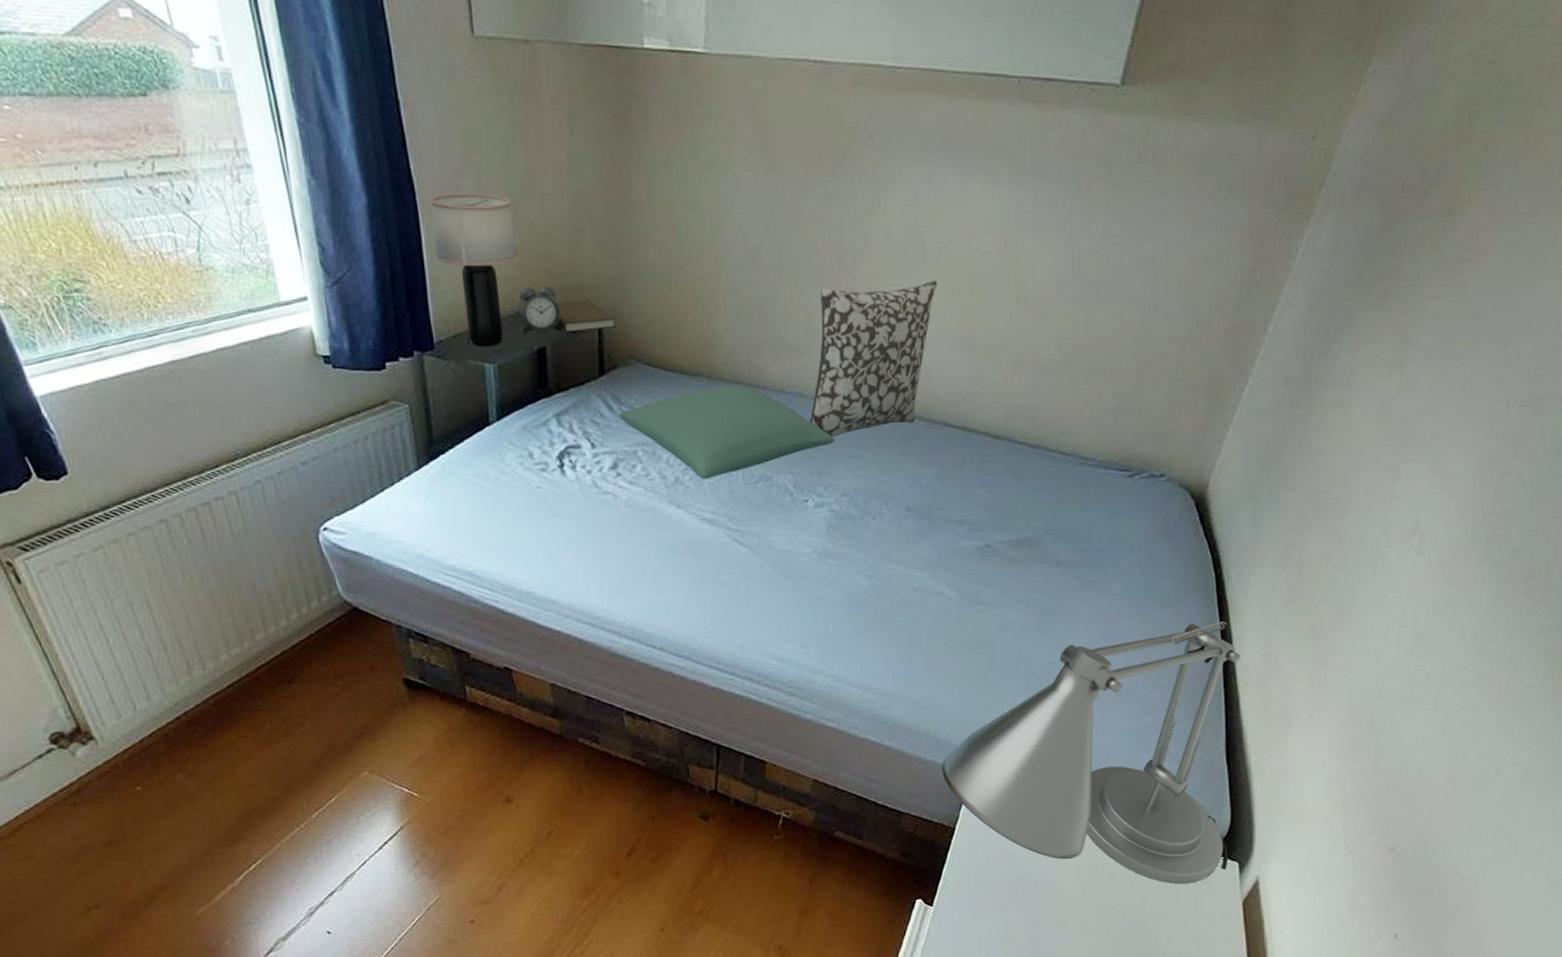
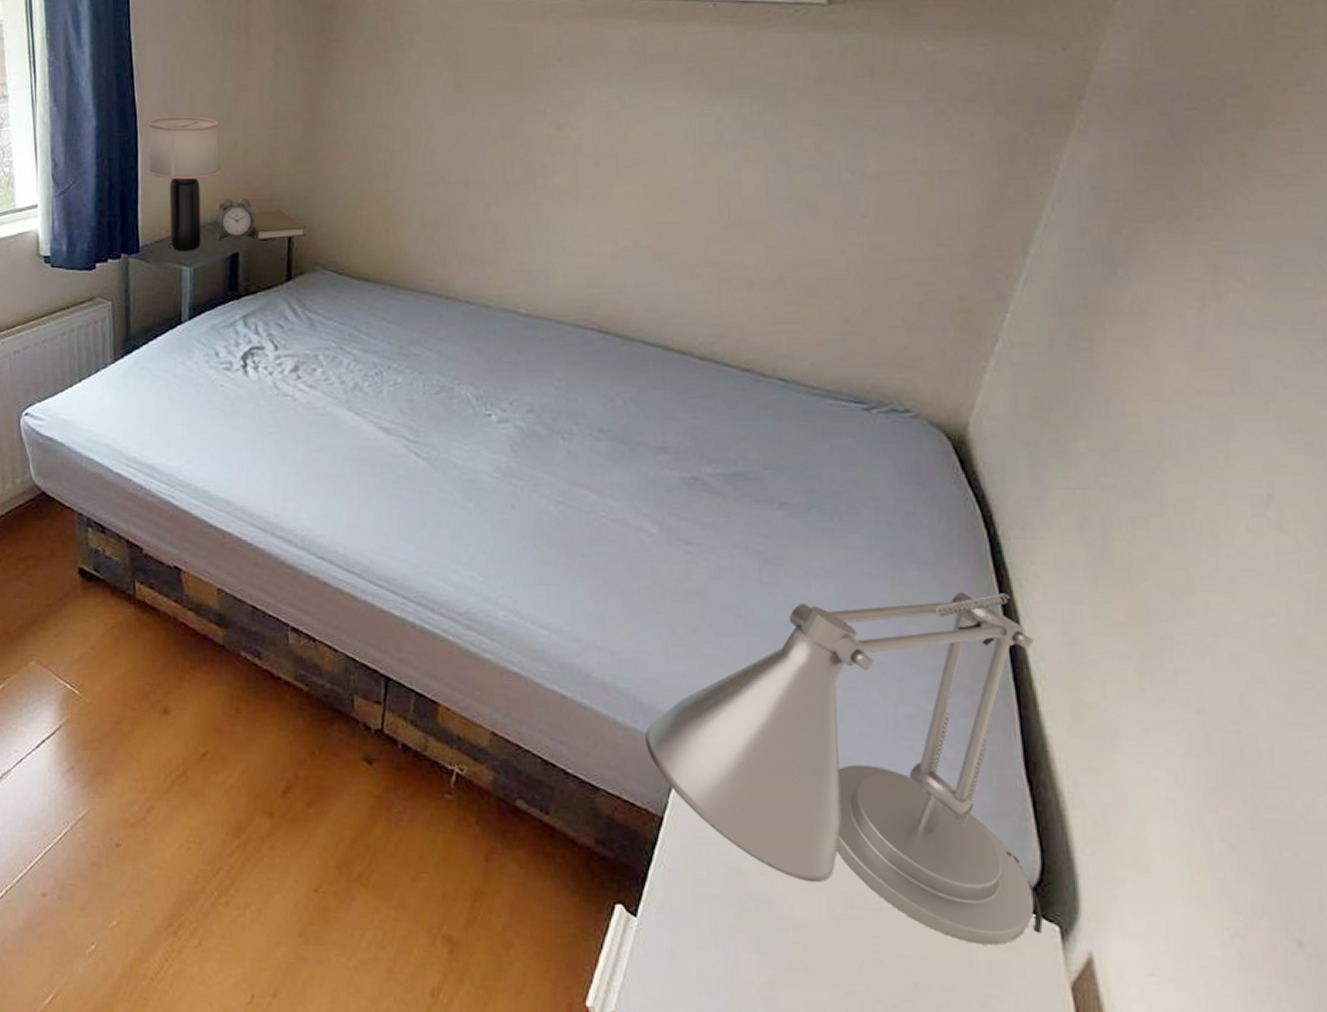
pillow: present [619,384,834,480] -> none [303,293,520,387]
pillow: present [810,280,938,438] -> none [495,194,632,351]

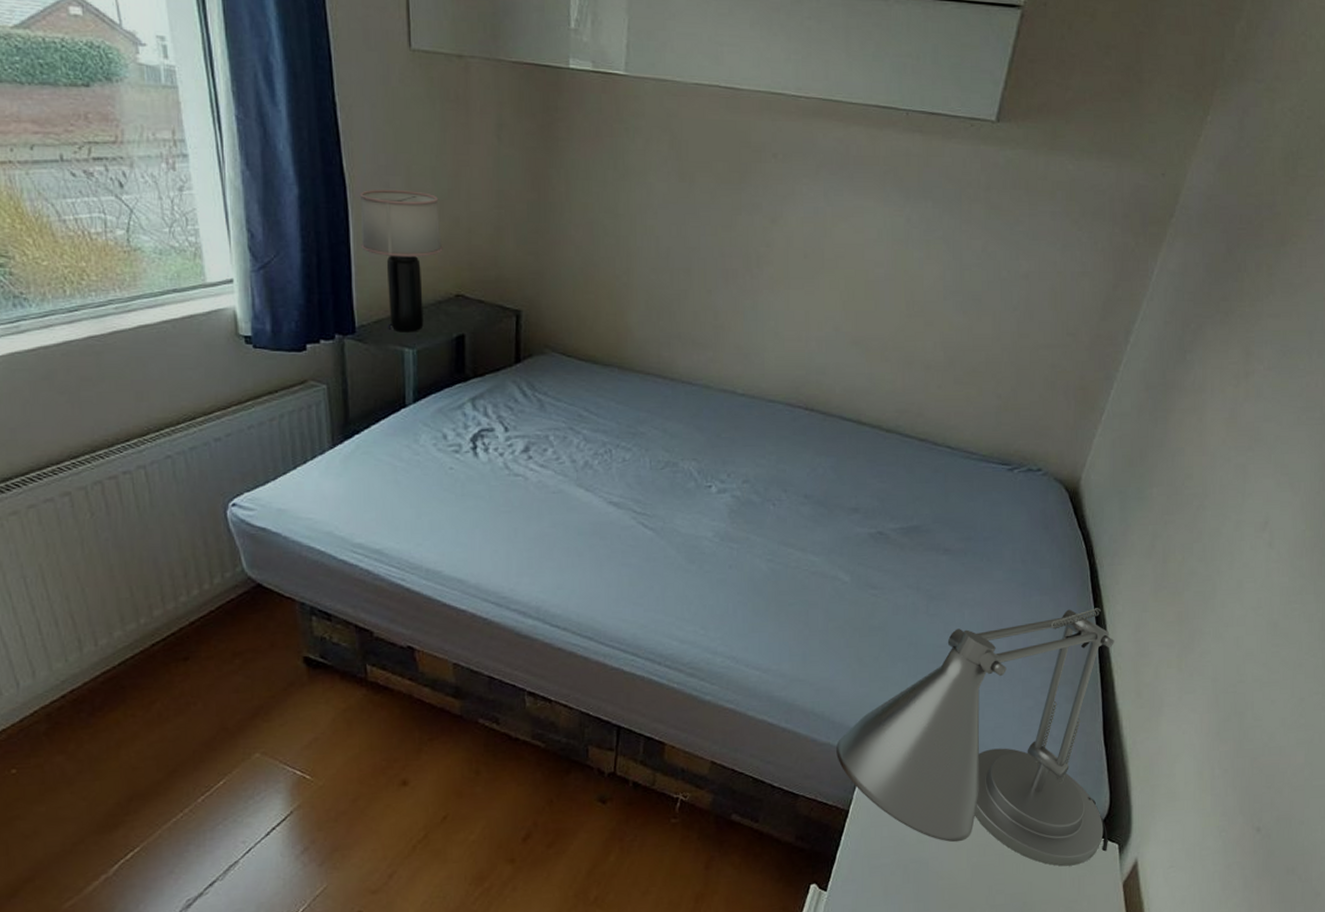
alarm clock: present [216,197,255,240] -> none [439,277,482,321]
book: present [251,210,305,241] -> none [477,291,533,323]

